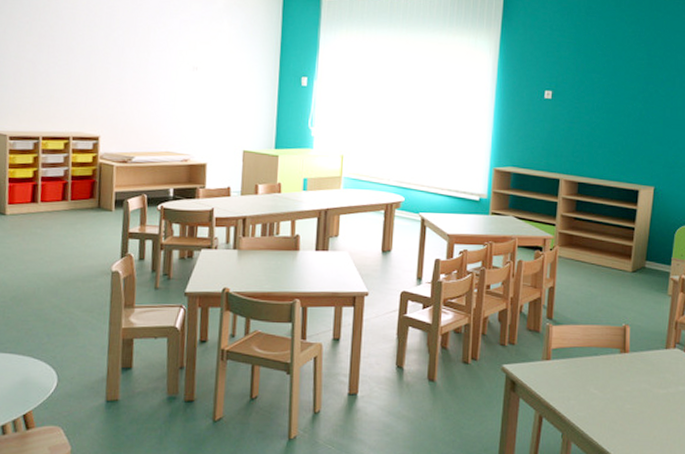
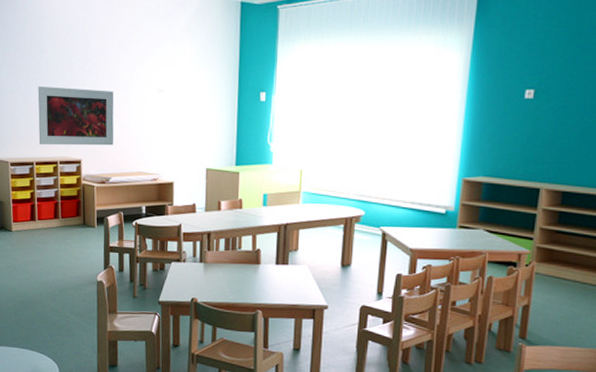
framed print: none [47,53,142,123] -> present [38,86,114,146]

